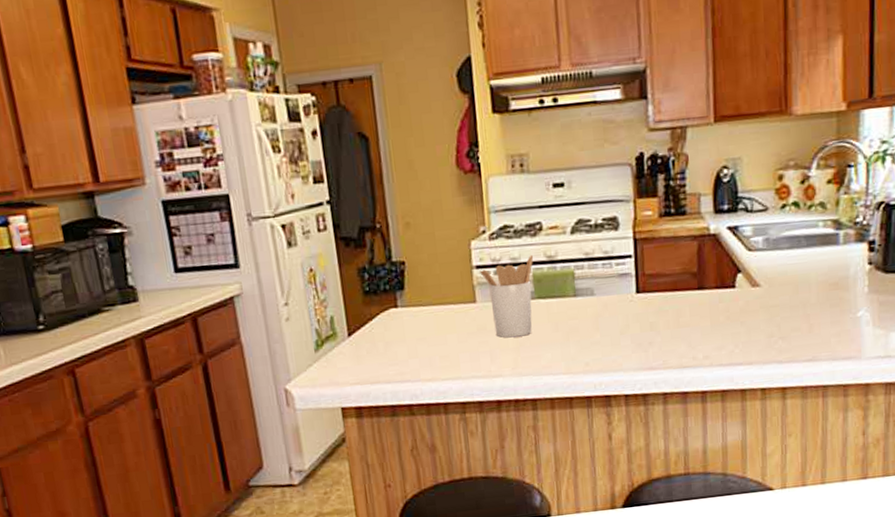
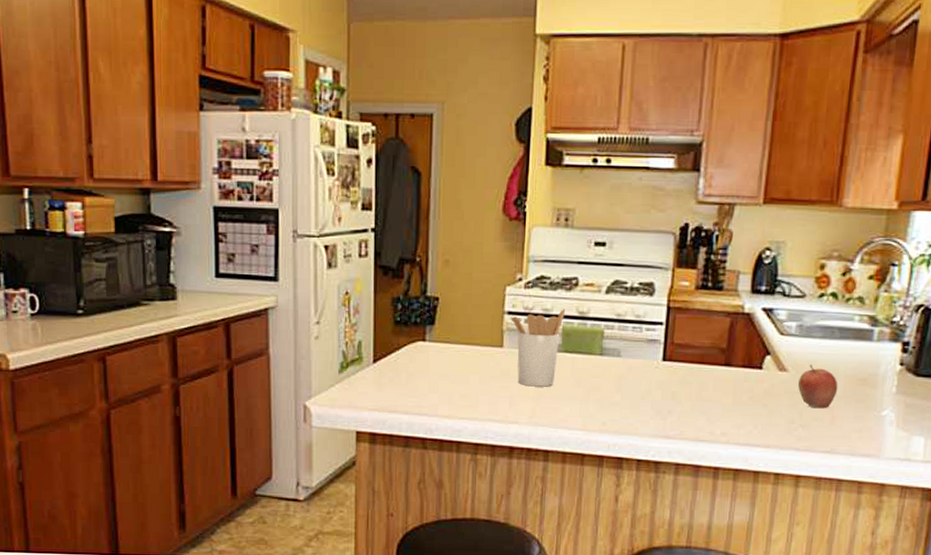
fruit: none [771,276,812,319] -> present [797,364,838,409]

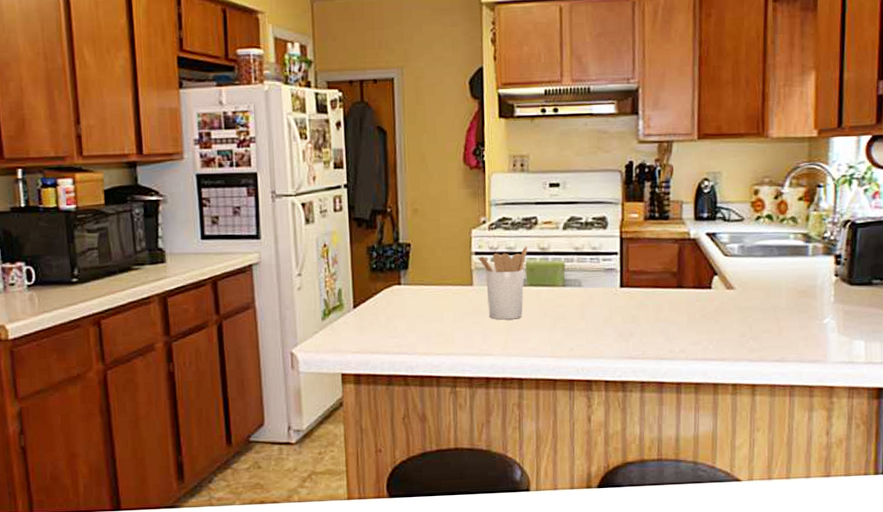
fruit: present [797,364,838,409] -> none [744,281,782,321]

